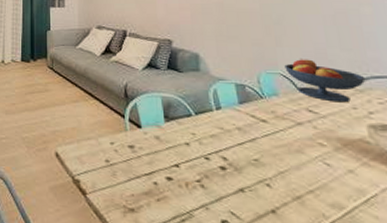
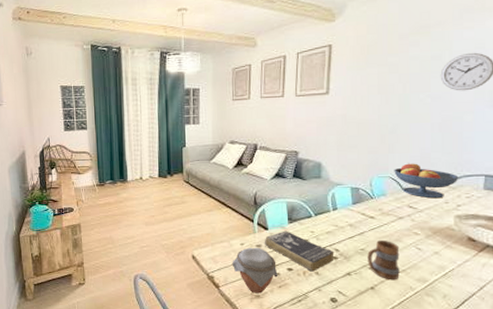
jar: none [100,147,155,207] -> present [232,247,278,294]
book: none [137,130,222,184] -> present [264,230,334,272]
mug: none [263,149,307,204] -> present [367,239,400,280]

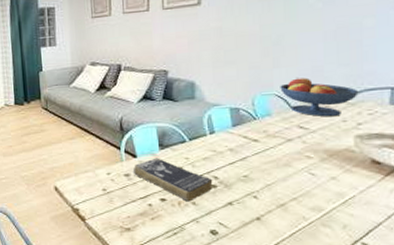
jar: present [232,247,278,294] -> none [98,176,150,226]
mug: present [367,239,400,280] -> none [251,165,290,210]

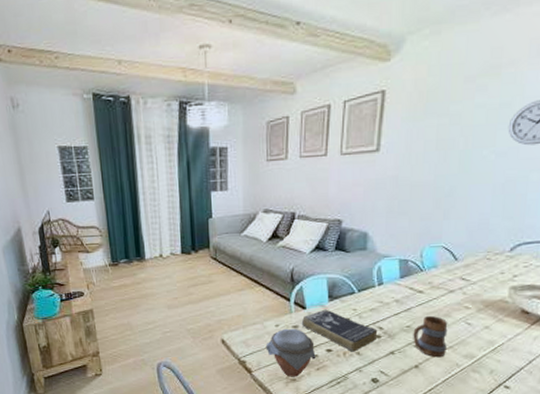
jar: none [98,176,150,226] -> present [265,328,316,377]
mug: none [251,165,290,210] -> present [413,315,448,358]
fruit bowl: present [280,77,359,117] -> none [448,229,518,269]

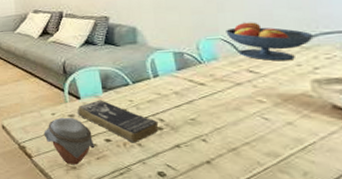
mug: present [413,315,448,358] -> none [199,108,243,154]
fruit bowl: none [448,229,518,269] -> present [226,21,314,61]

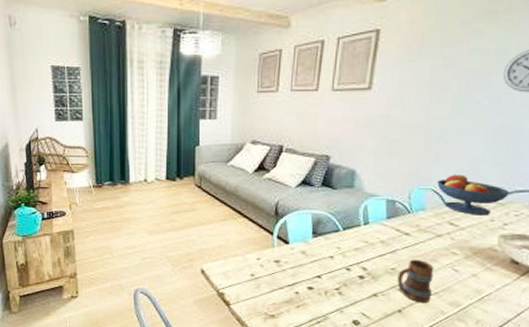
jar: present [43,117,95,165] -> none [245,262,297,313]
book: present [76,100,159,143] -> none [283,245,362,292]
mug: none [199,108,243,154] -> present [397,259,434,304]

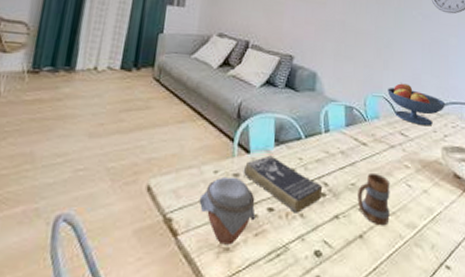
jar: none [245,262,297,313] -> present [199,176,256,245]
book: none [283,245,362,292] -> present [243,155,323,213]

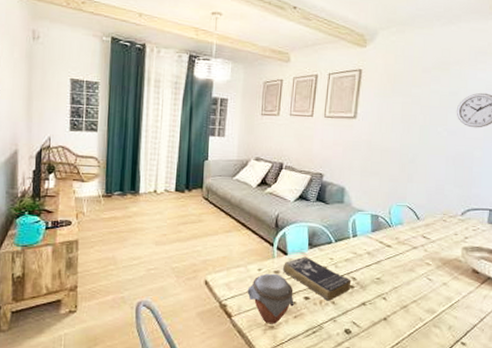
mug: present [357,172,390,226] -> none [382,269,412,311]
fruit bowl: present [388,82,446,126] -> none [411,192,468,230]

